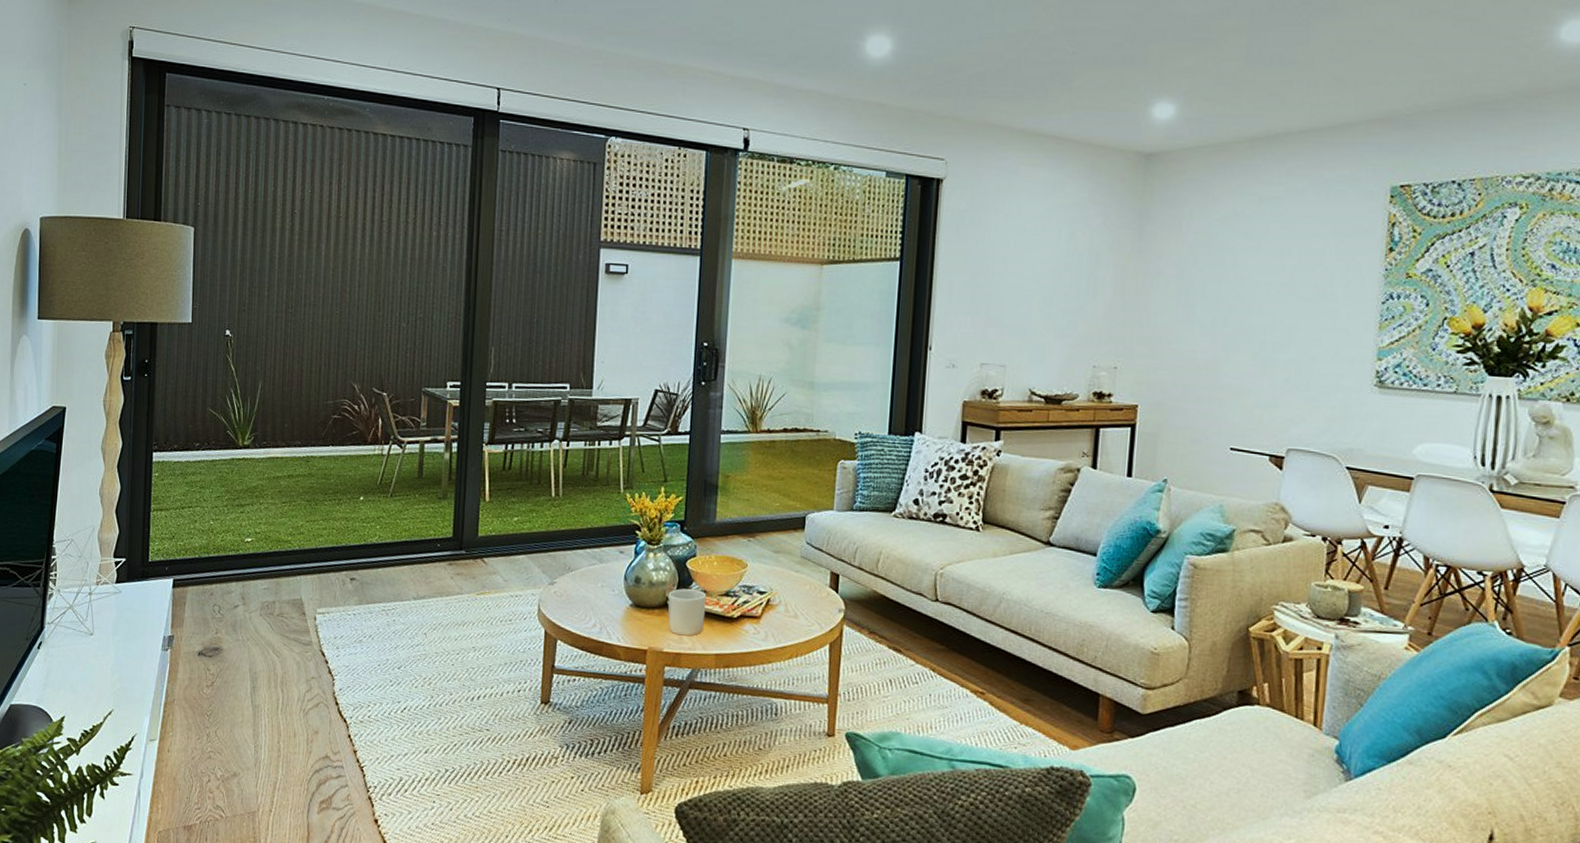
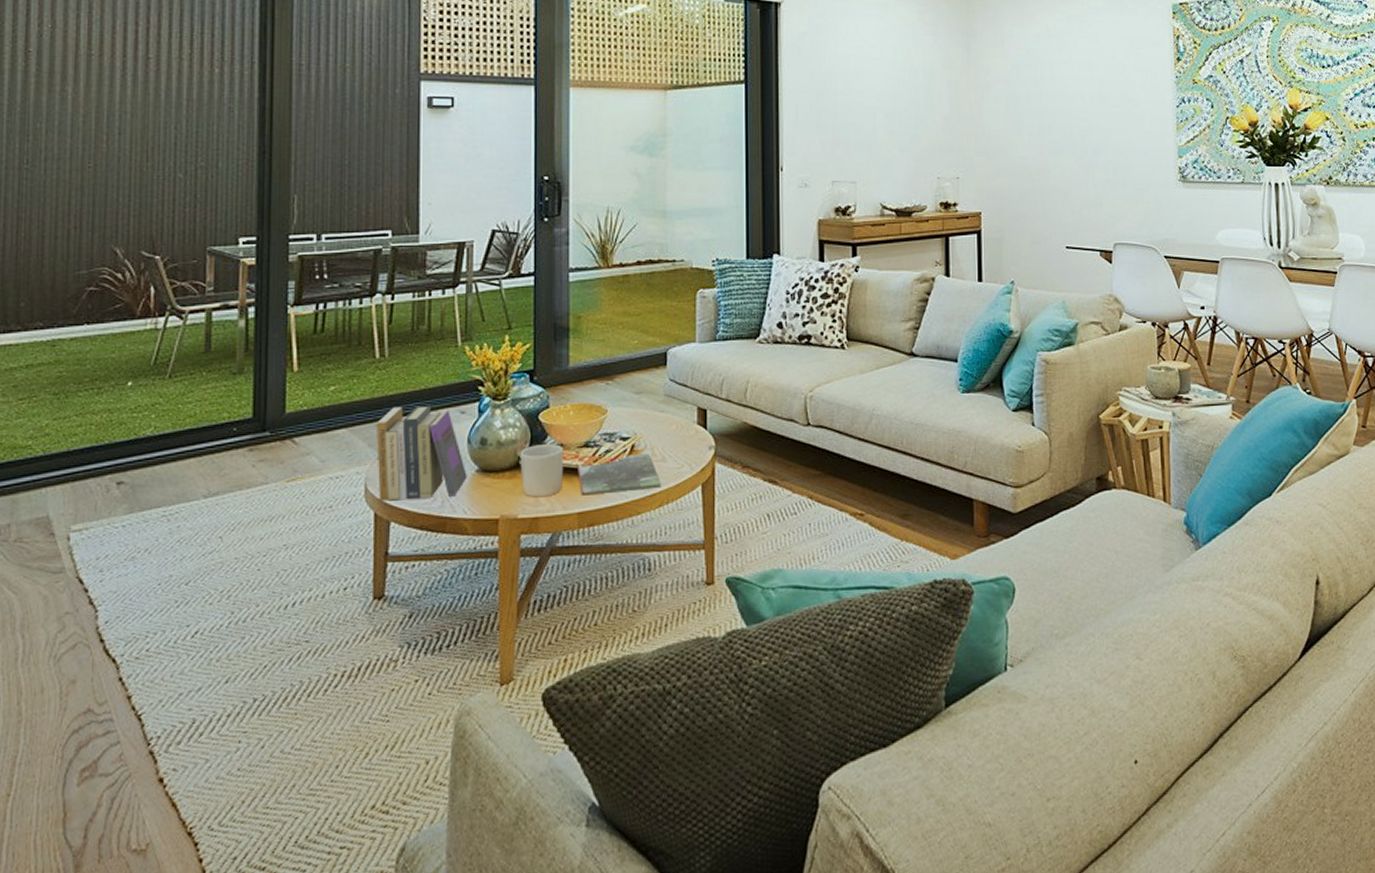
books: none [549,540,623,625] -> present [376,405,467,501]
magazine: none [717,607,792,641] -> present [576,453,661,496]

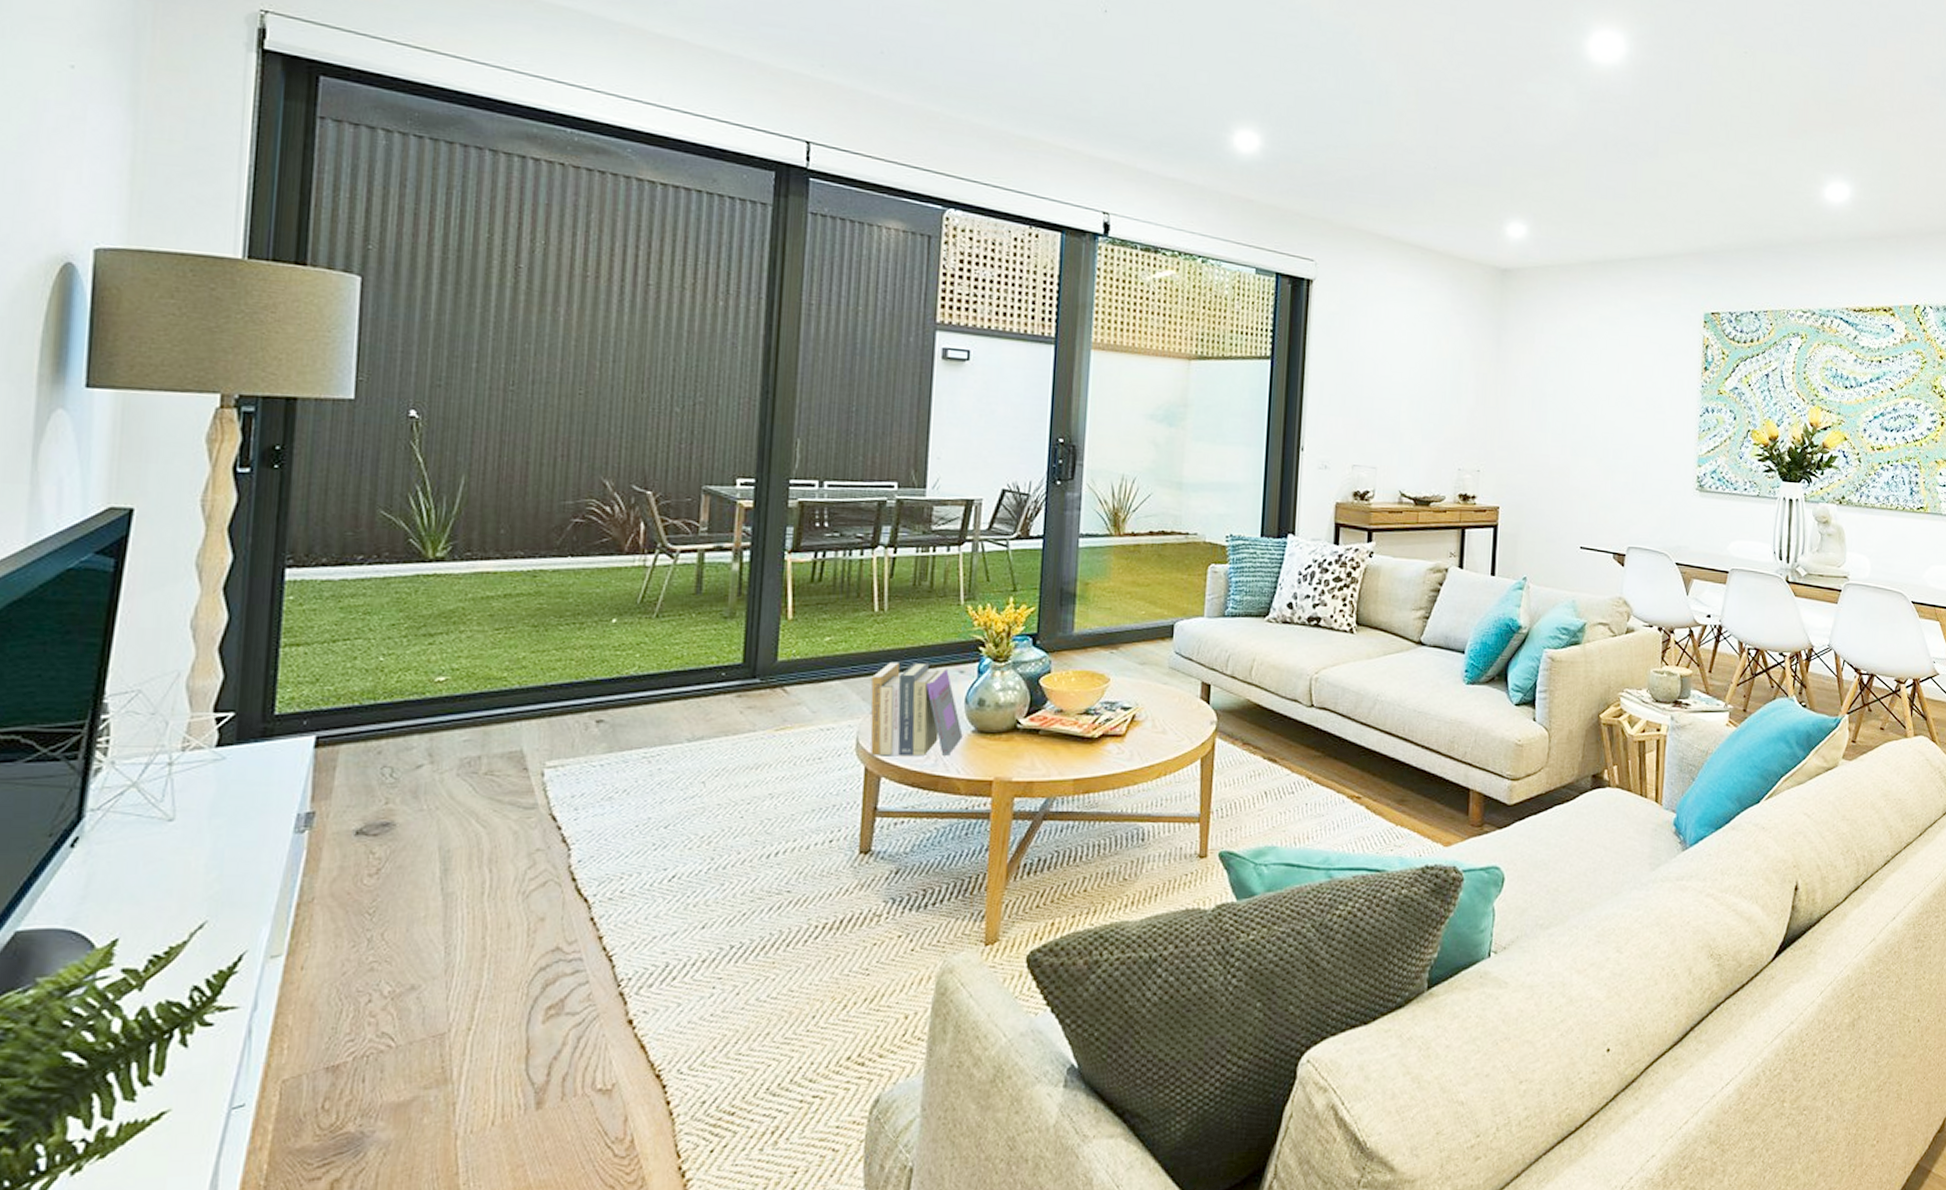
mug: present [520,444,564,498] -> none [1017,709,1063,762]
magazine: present [576,453,661,496] -> none [1075,724,1160,763]

